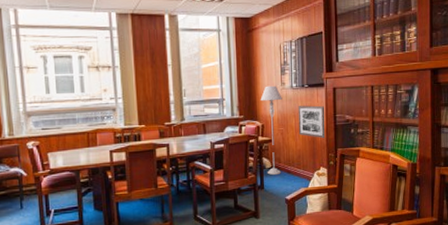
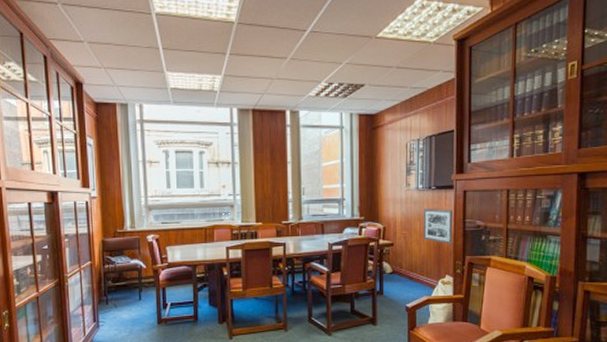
floor lamp: present [260,85,282,175] -> none [383,186,407,280]

